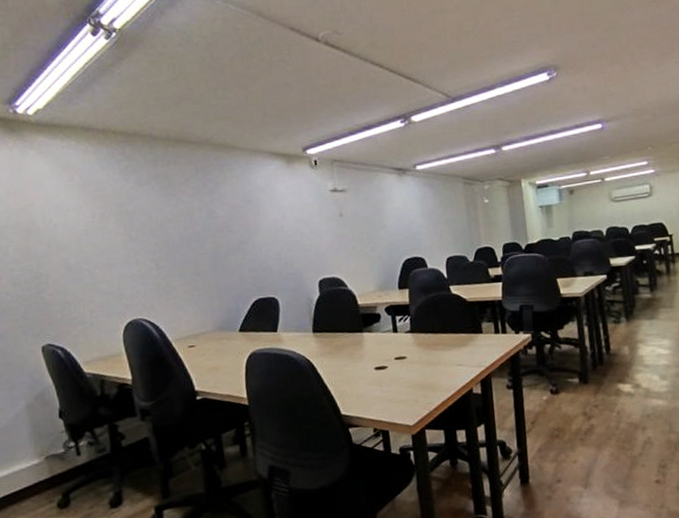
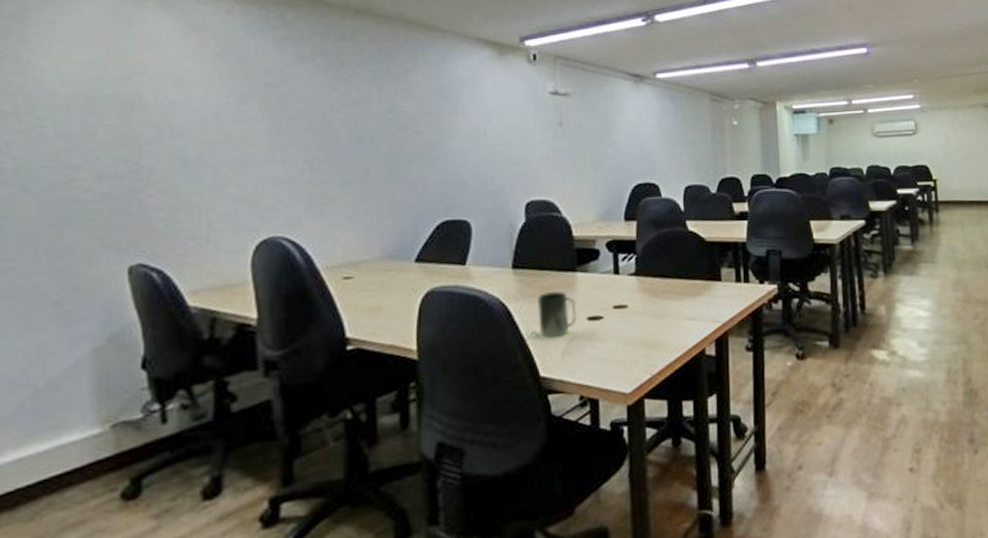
mug: none [335,348,367,385] -> present [538,291,577,338]

